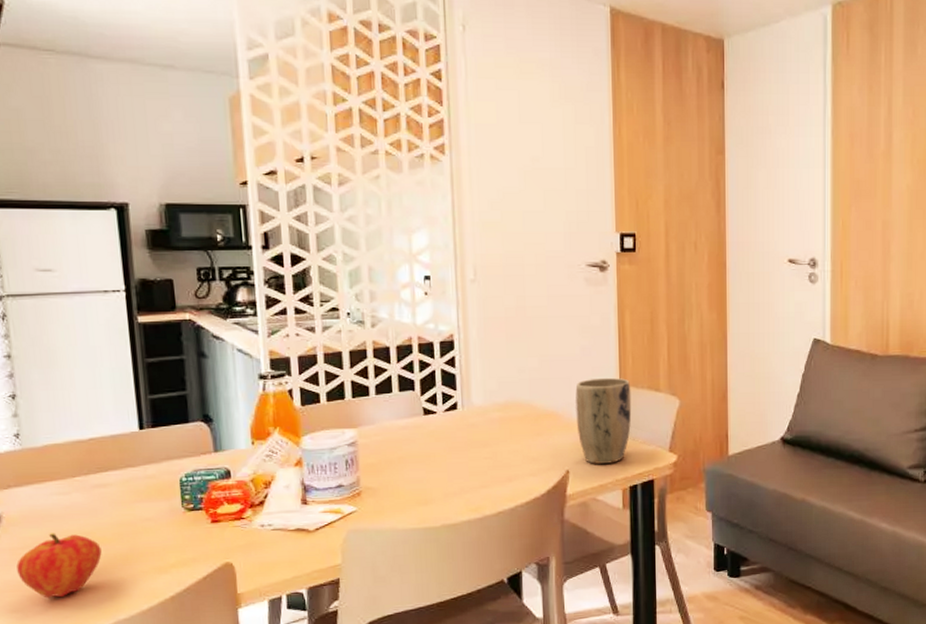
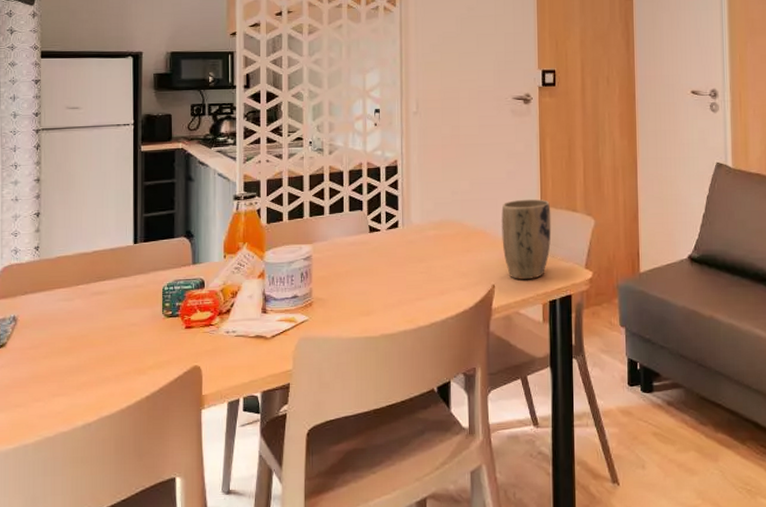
fruit: present [16,533,102,598] -> none [24,335,93,395]

